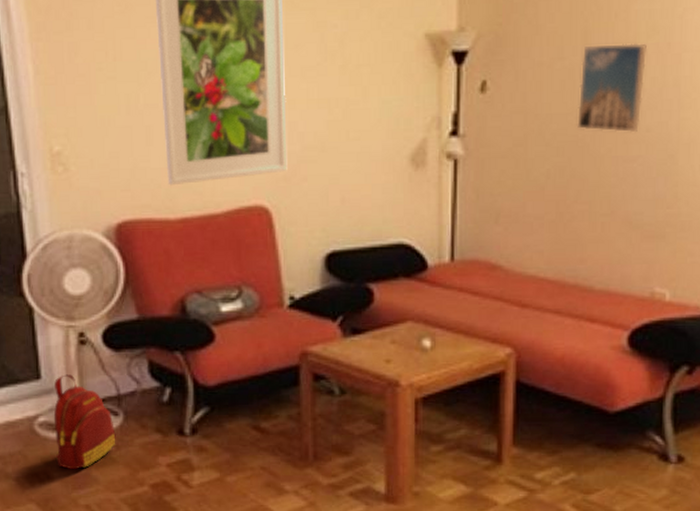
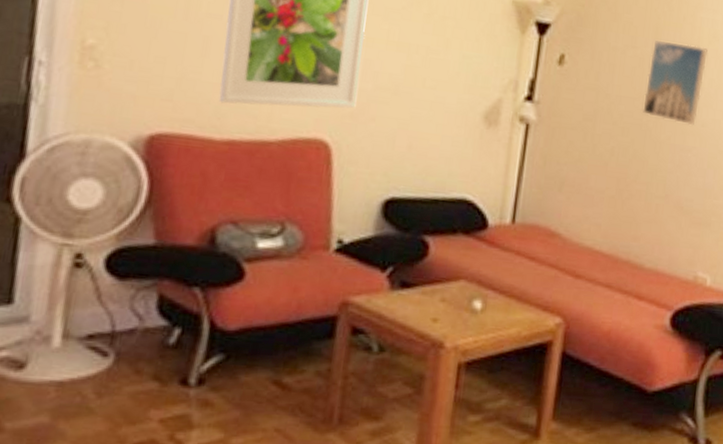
backpack: present [53,374,116,469] -> none [13,301,101,419]

